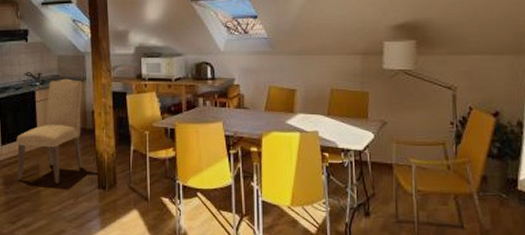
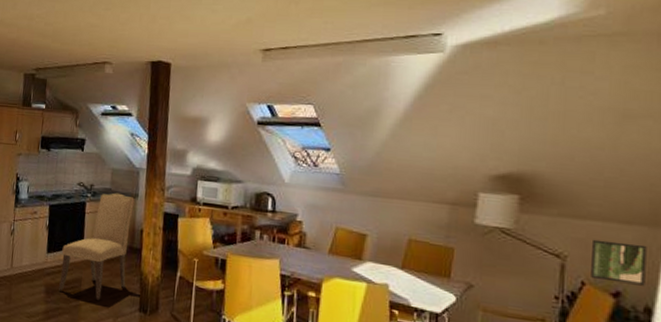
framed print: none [475,70,516,104] -> present [591,239,647,286]

